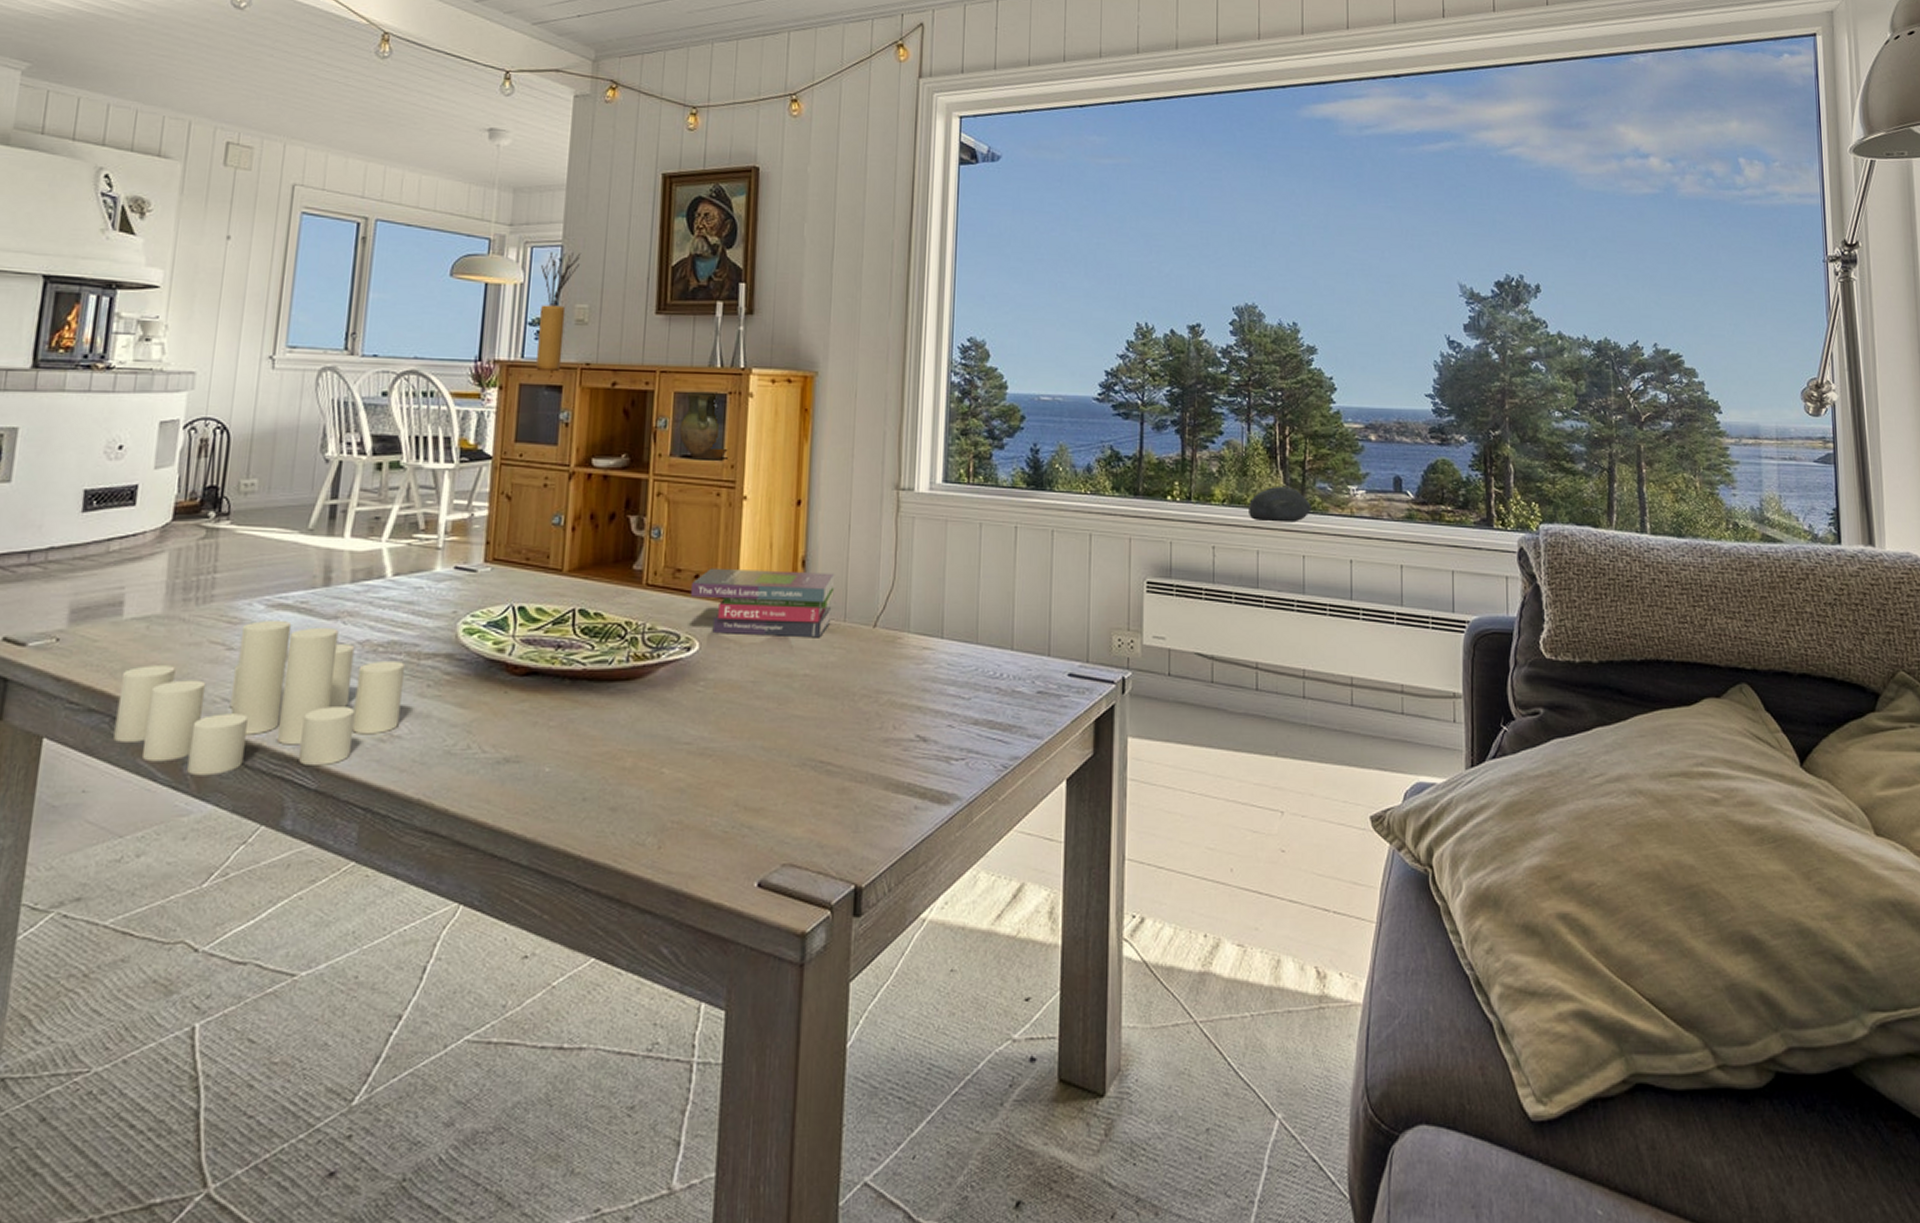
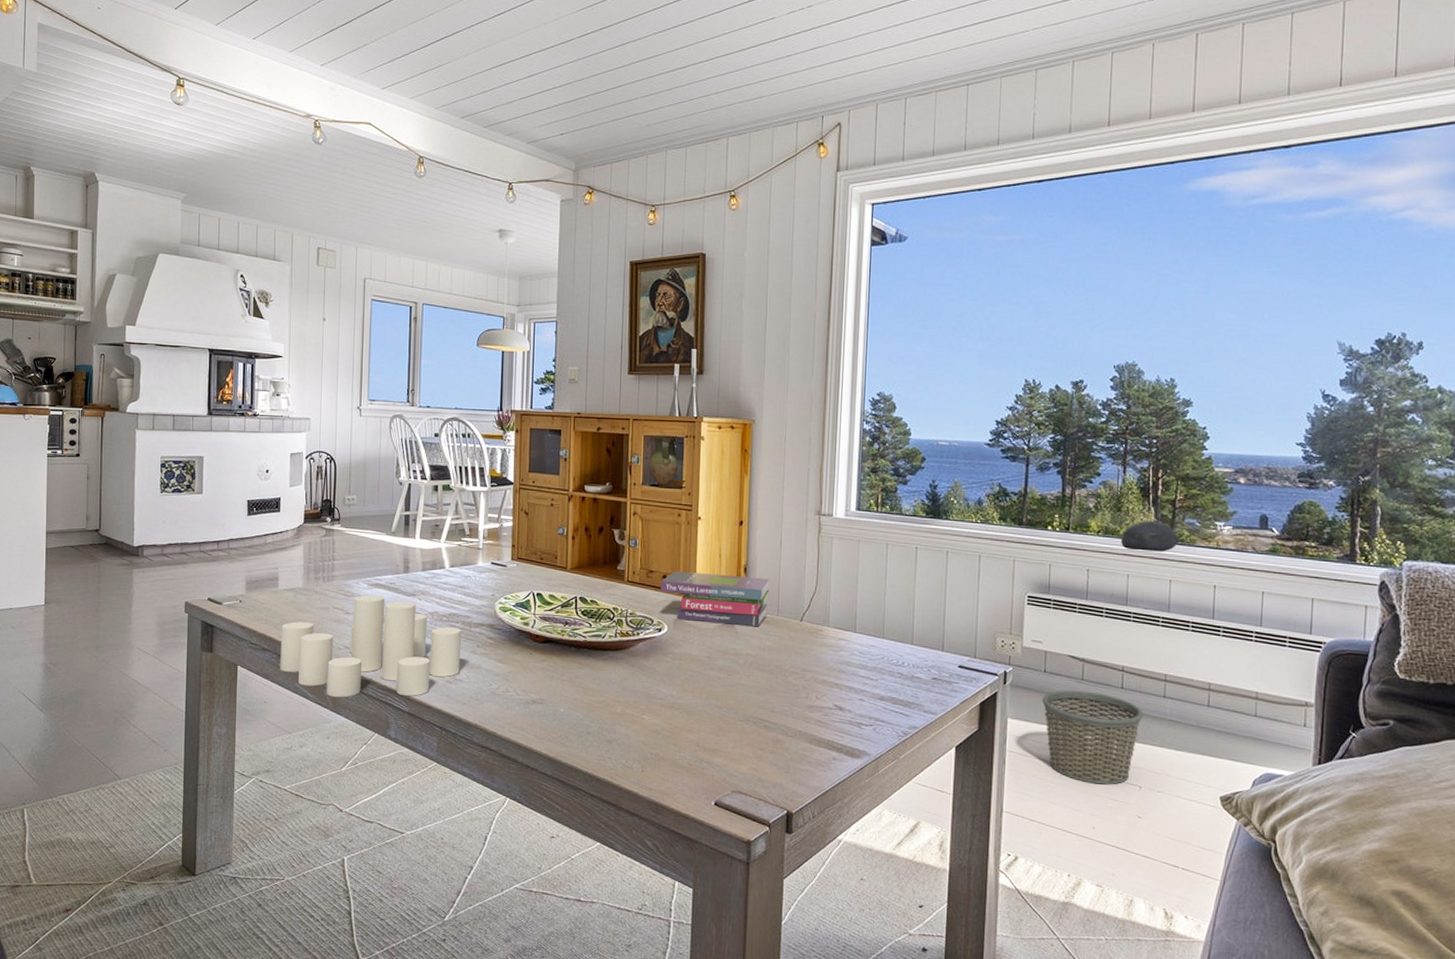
vase: present [536,251,582,372] -> none [542,325,571,420]
basket: none [1166,696,1282,813] -> present [1041,690,1144,785]

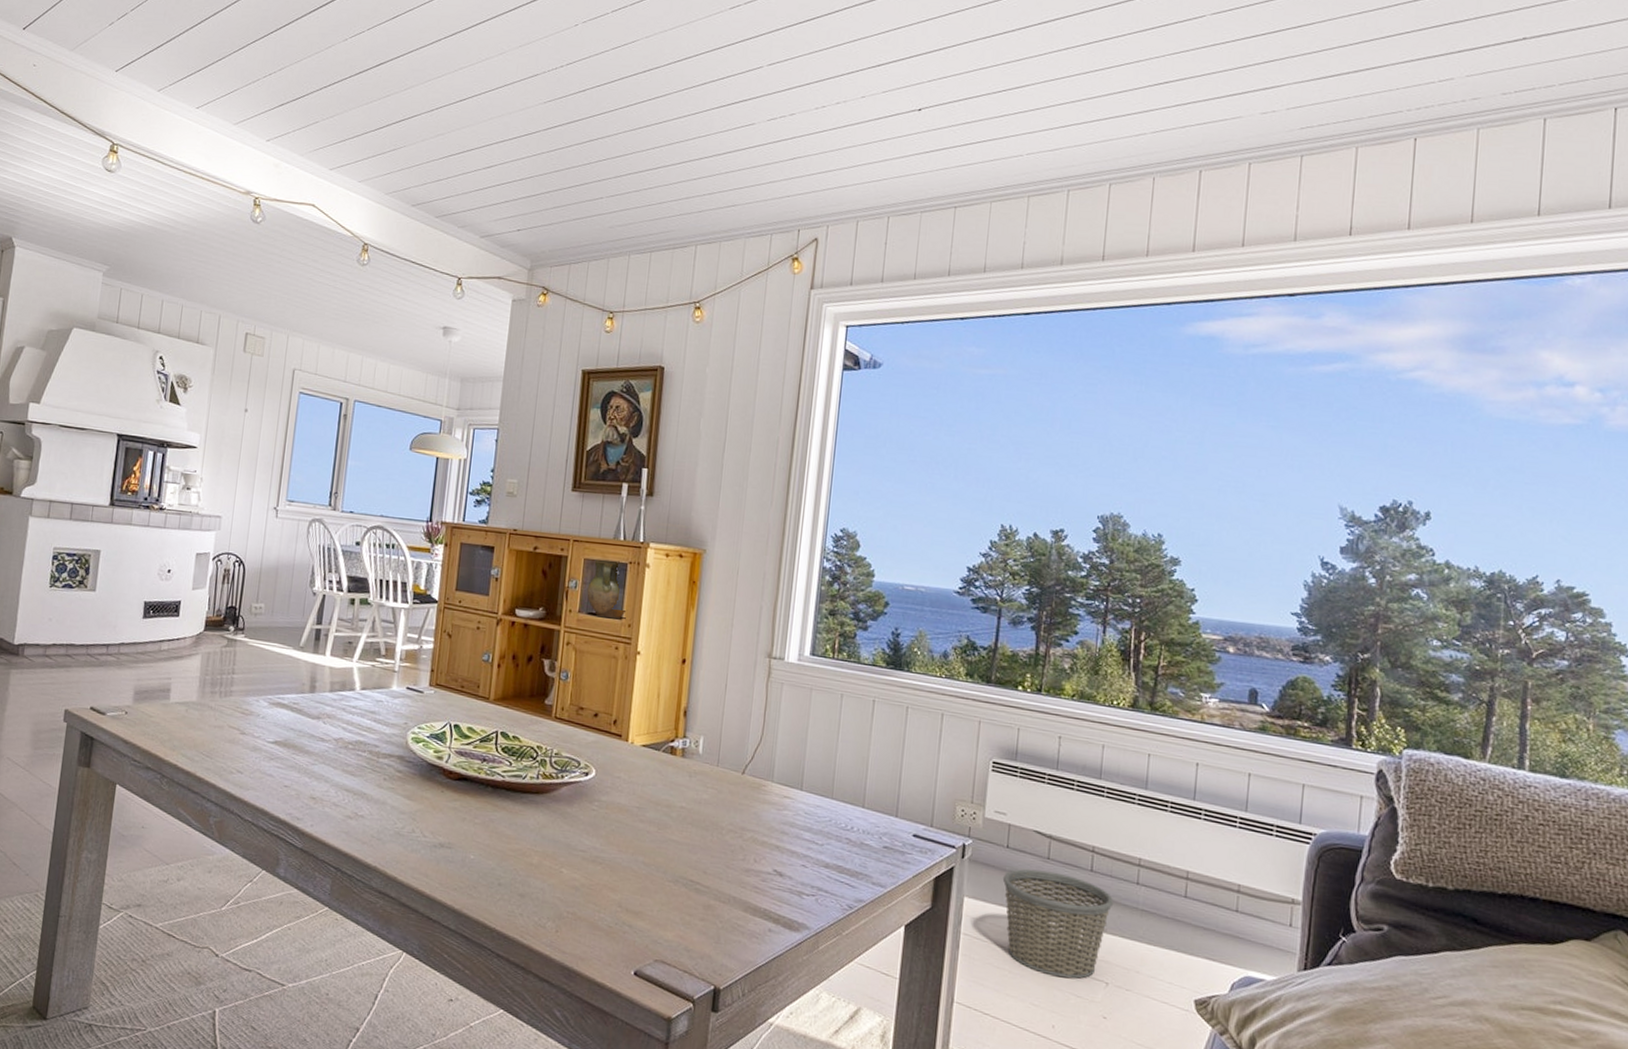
candle: present [280,595,462,698] -> none [163,714,369,832]
books: present [660,570,770,627] -> none [590,709,712,778]
decorative stone: present [1121,520,1180,552] -> none [1097,686,1161,723]

